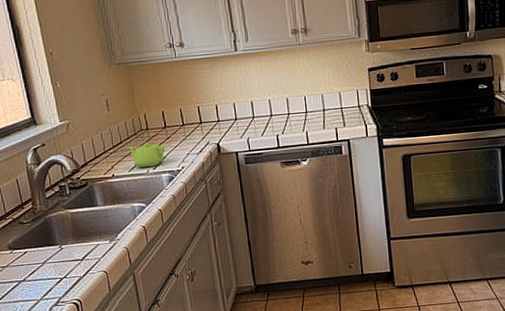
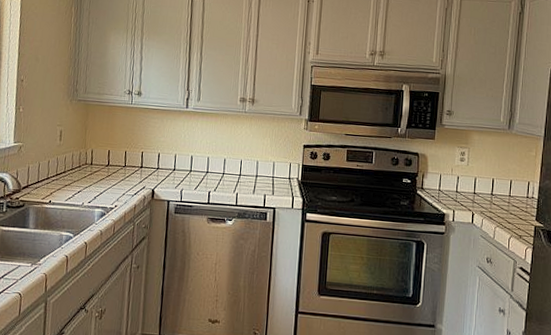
teapot: present [127,142,166,168] -> none [69,176,104,201]

